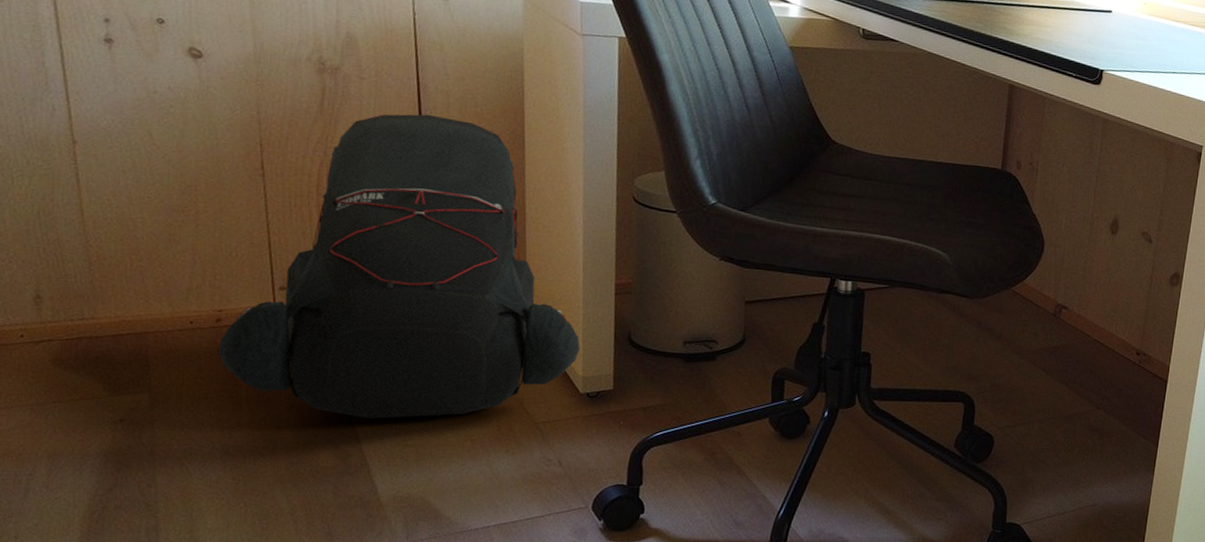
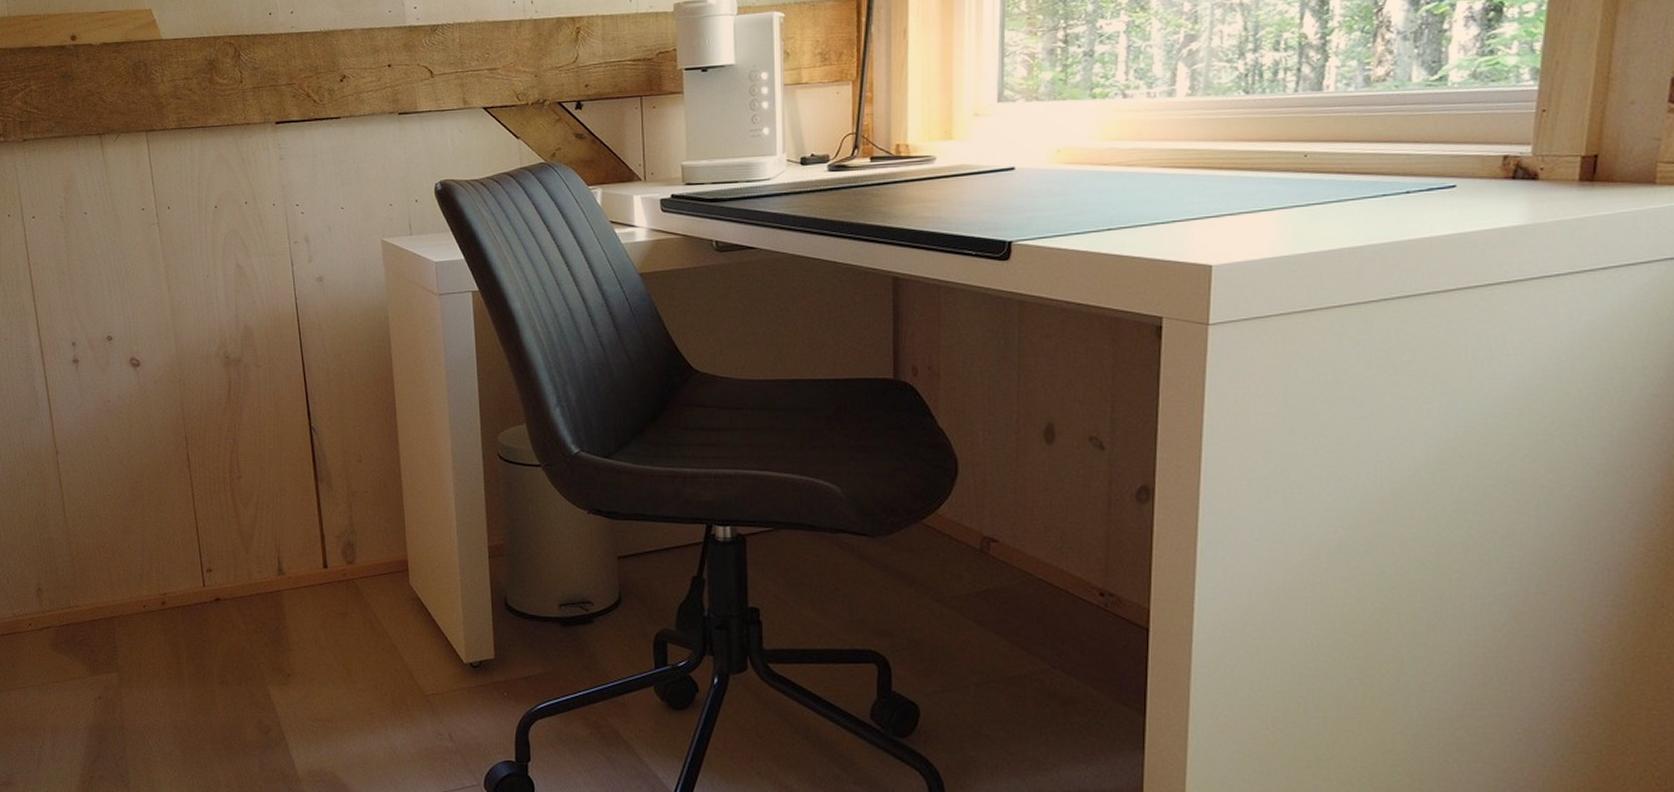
backpack: present [219,114,581,419] -> none [165,392,461,693]

